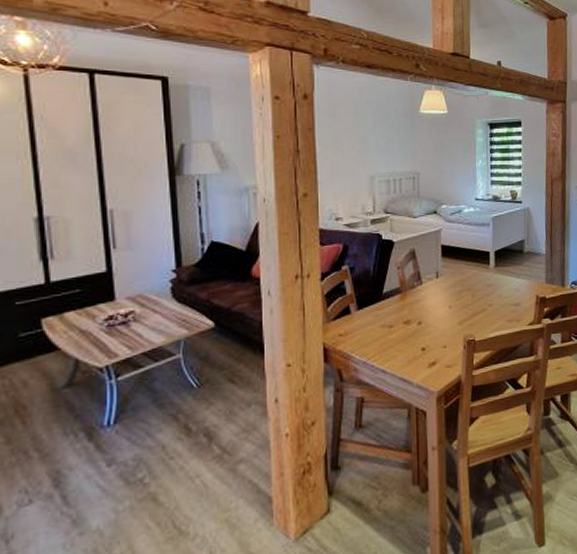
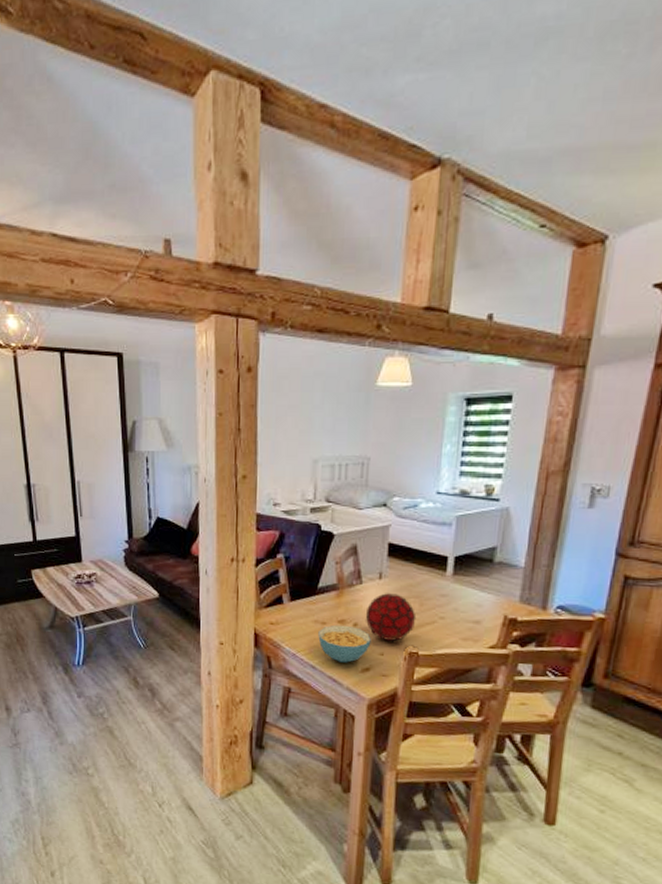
cereal bowl: none [386,325,435,362] -> present [318,624,371,663]
decorative orb: none [428,289,470,333] -> present [366,593,417,641]

